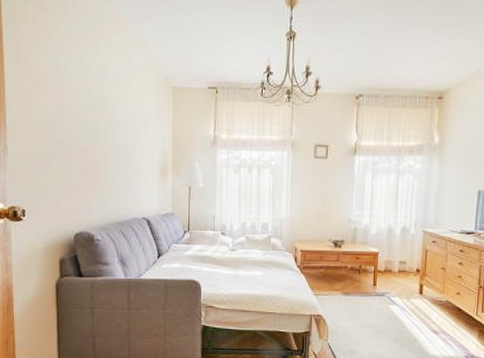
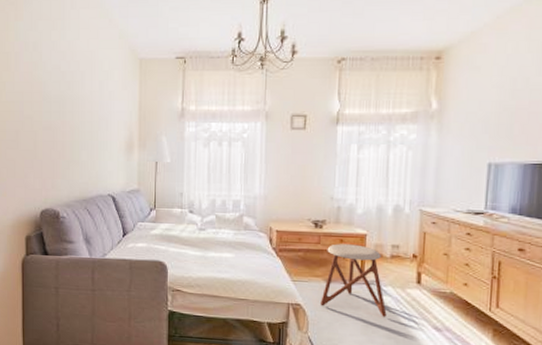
stool: none [339,261,394,324] -> present [321,244,387,317]

